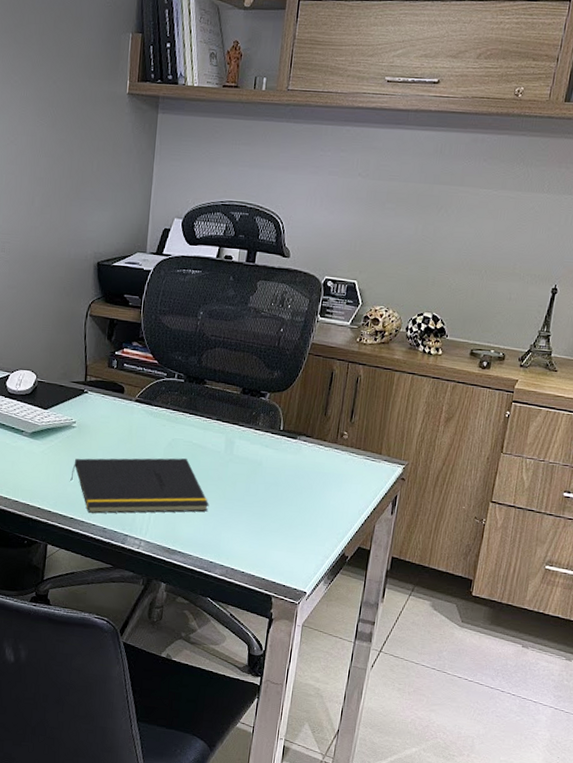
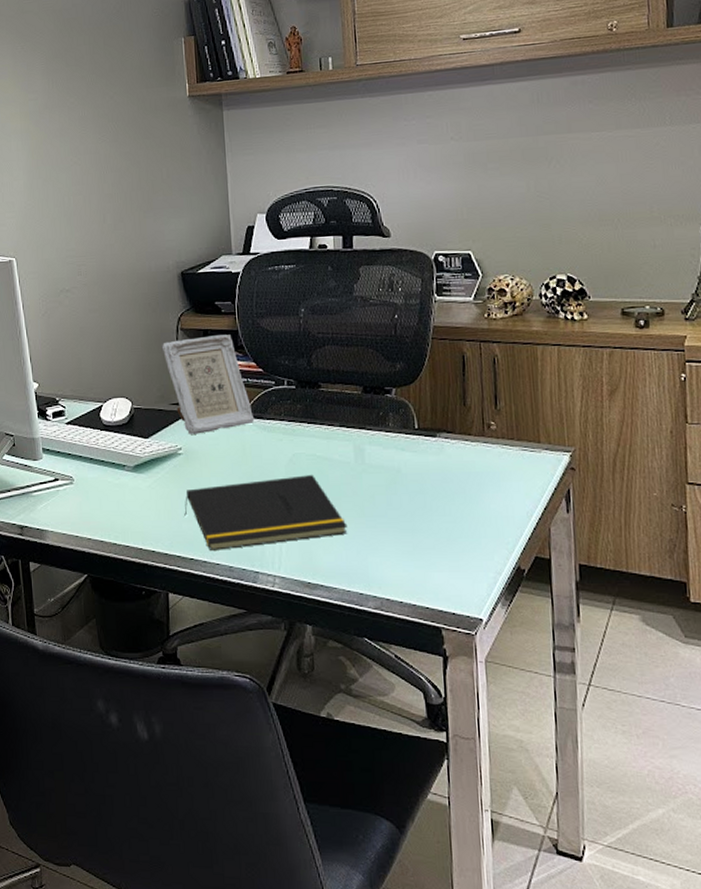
picture frame: none [70,324,144,412] -> present [161,334,255,434]

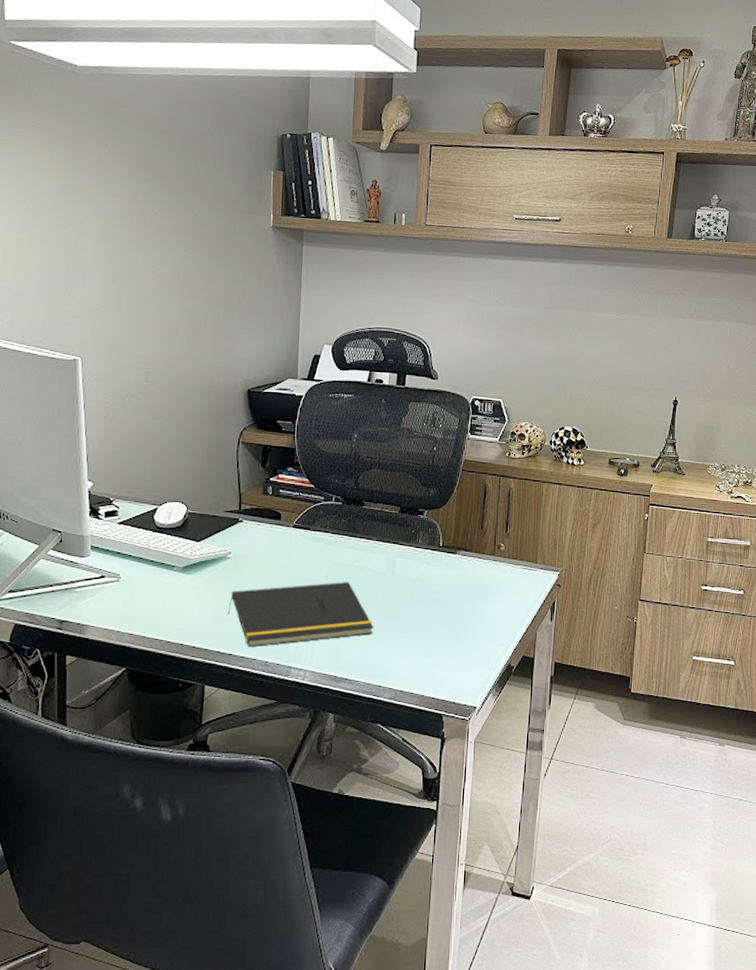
picture frame: present [161,334,255,434] -> none [221,451,302,541]

